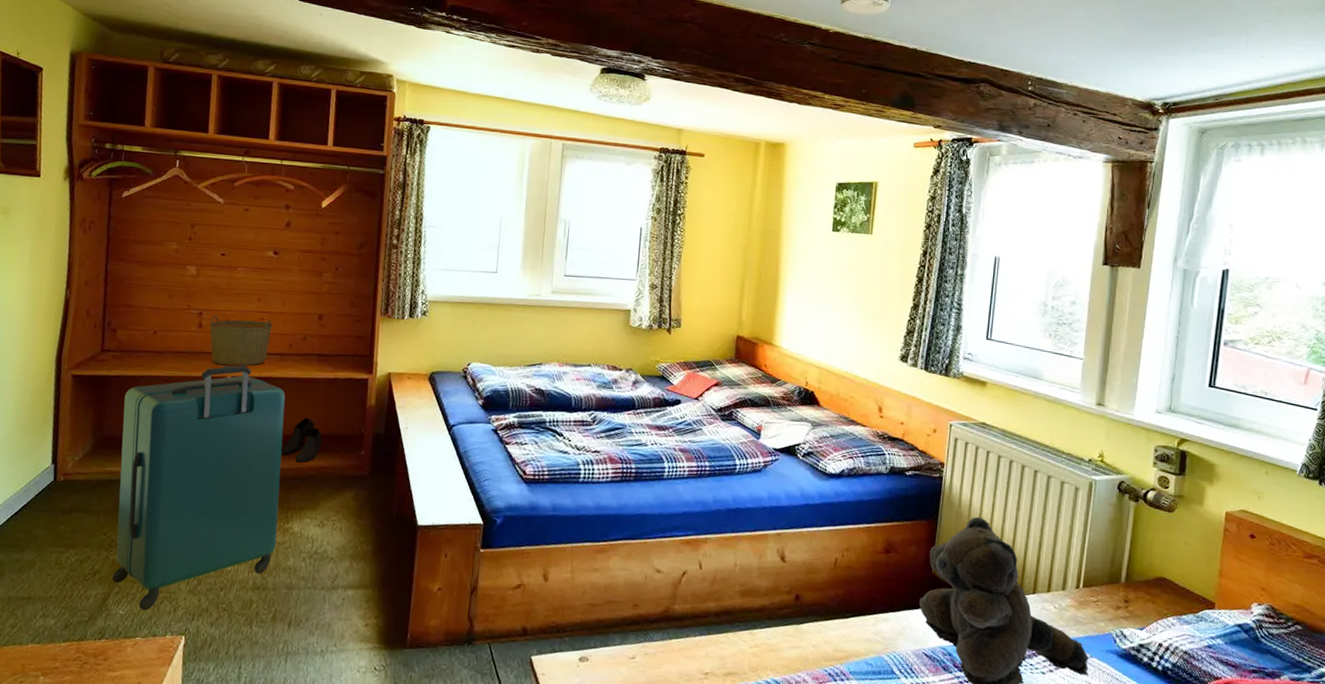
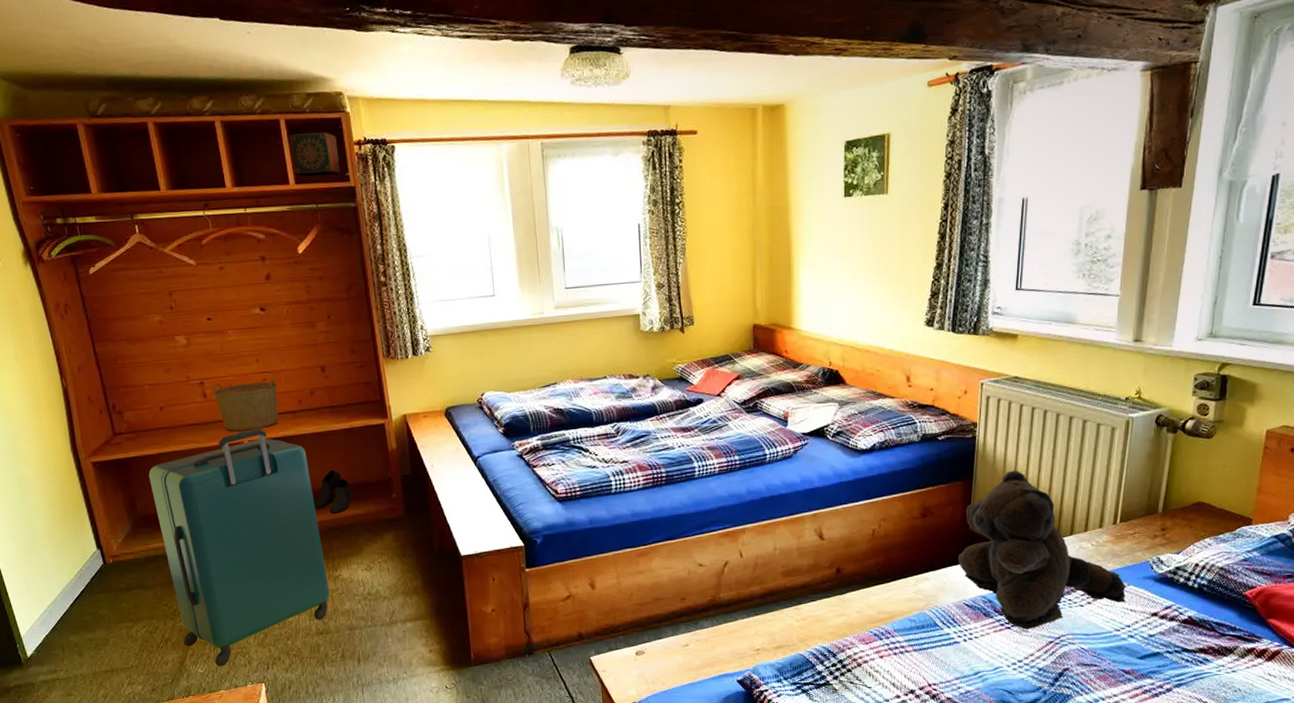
decorative box: none [334,103,379,144] -> present [289,132,341,177]

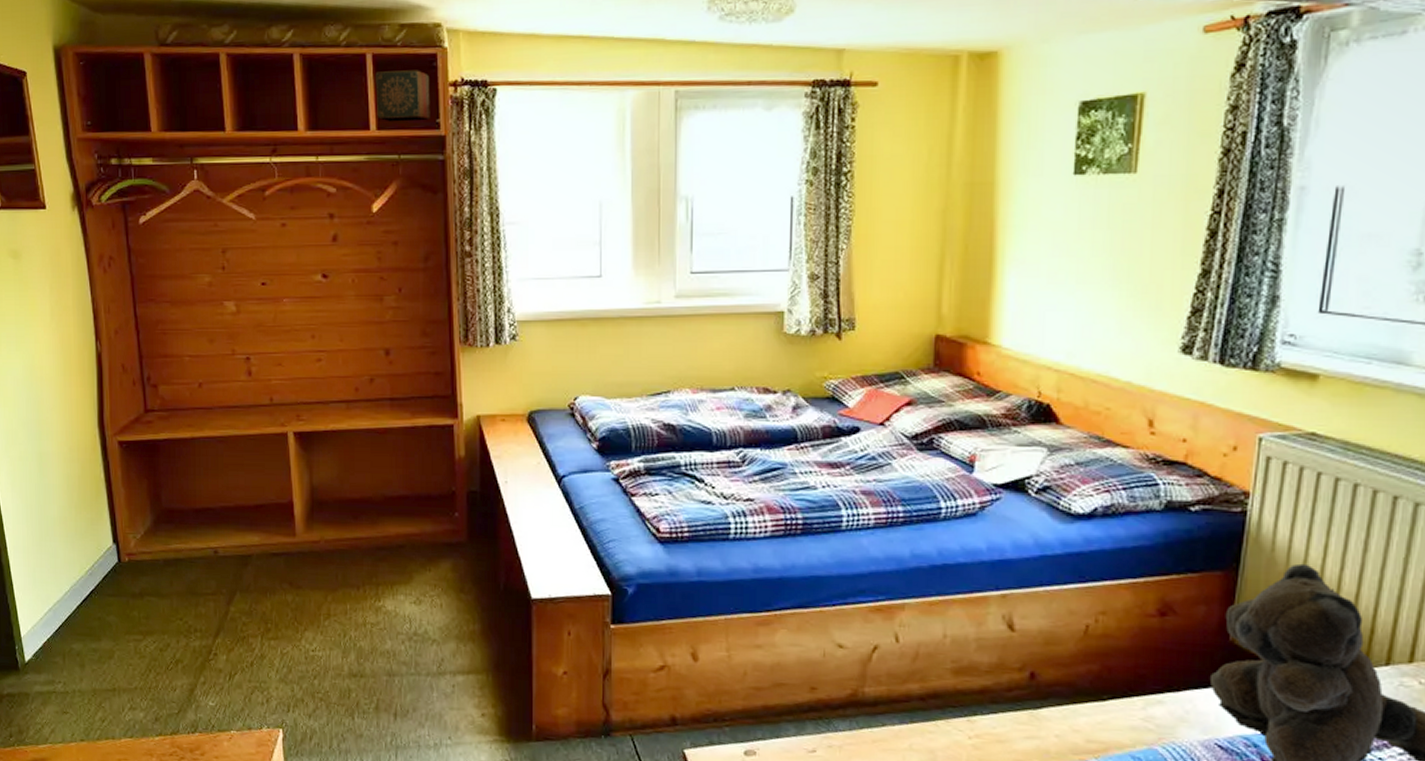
suitcase: present [148,428,330,667] -> none [178,417,369,702]
basket: present [213,379,279,432] -> none [260,360,332,420]
shoe: present [313,469,352,515] -> none [360,475,407,531]

